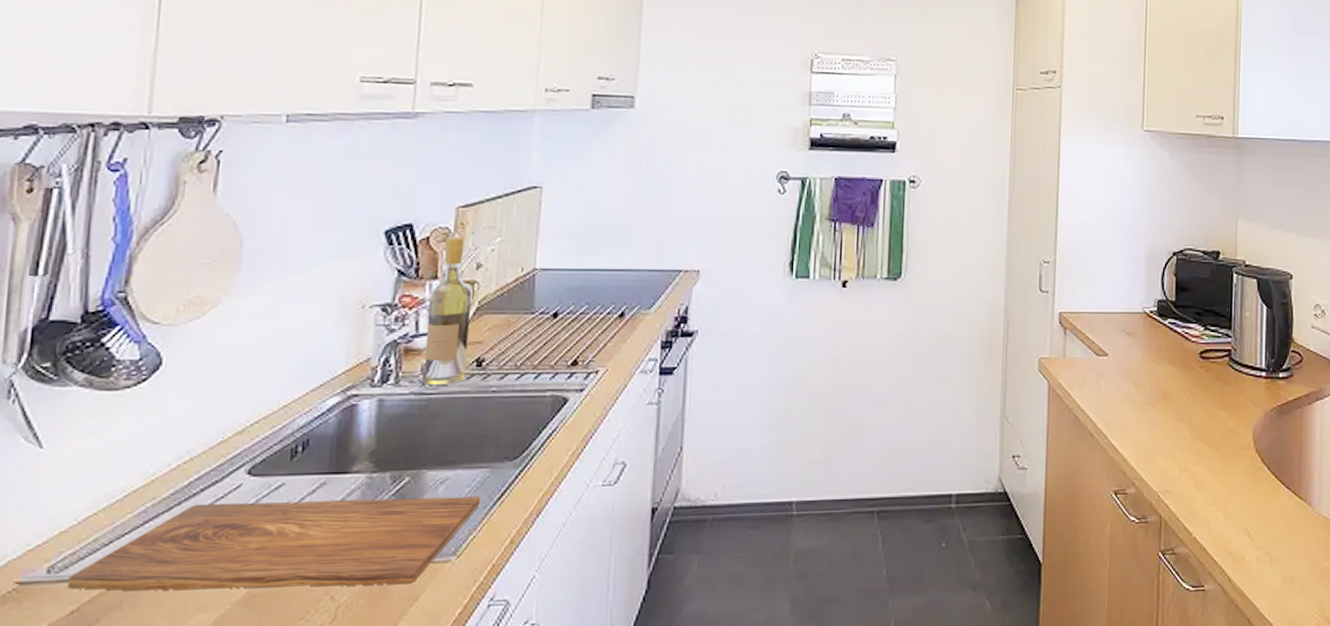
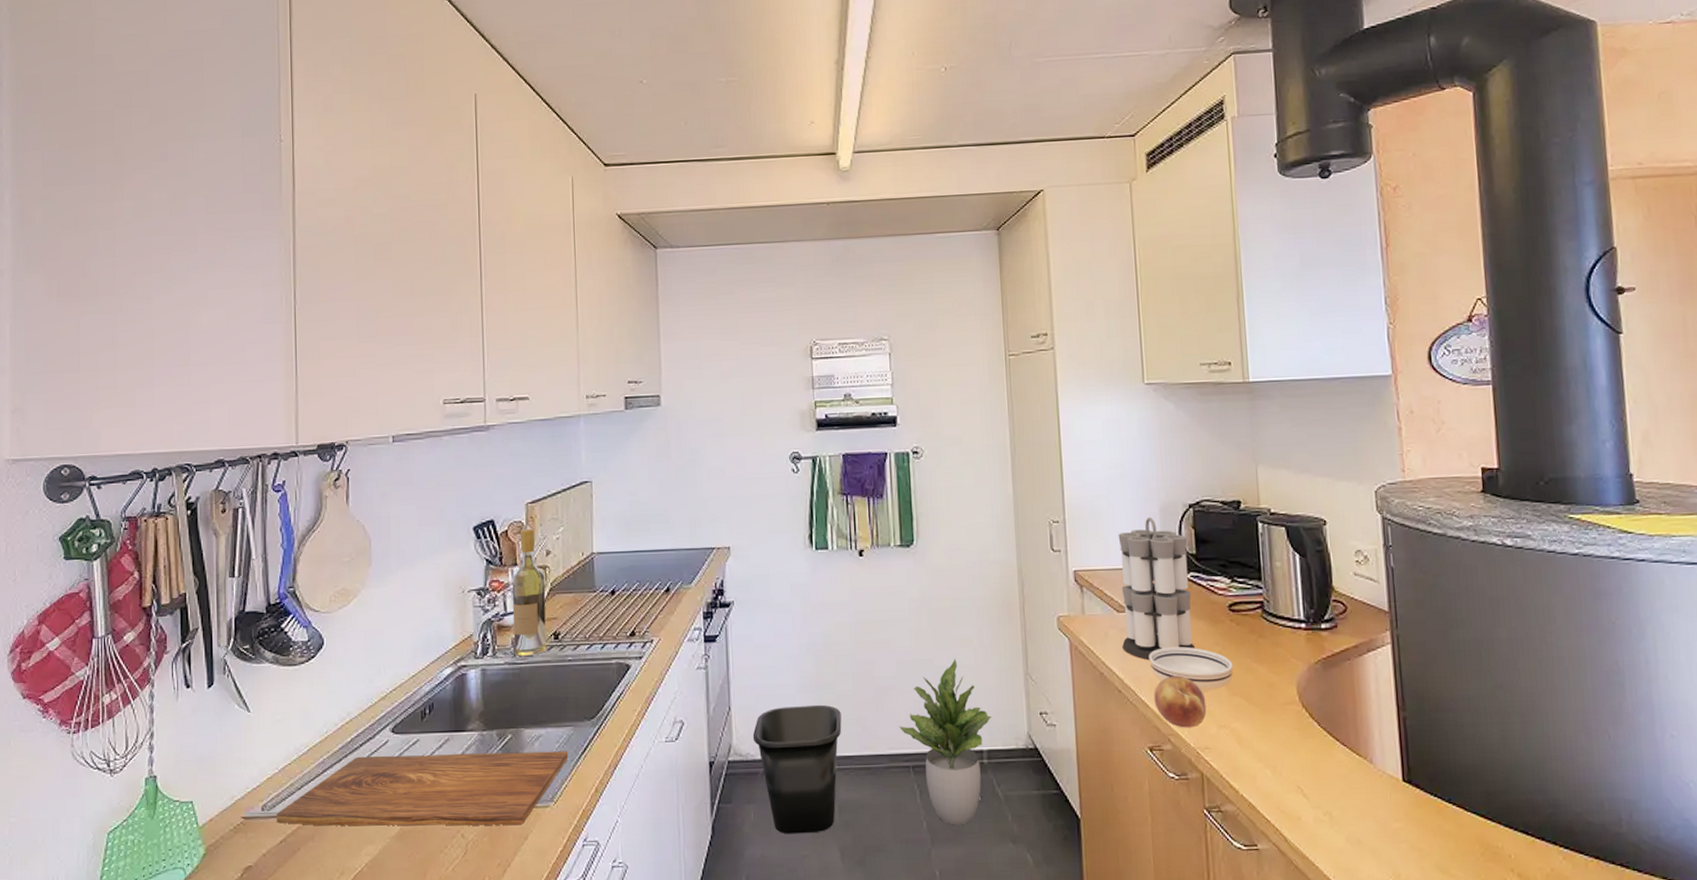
waste bin: none [704,445,806,587] -> present [752,704,842,834]
potted plant: none [866,398,964,573] -> present [898,658,991,826]
spice rack: none [1098,262,1169,405] -> present [1118,517,1196,661]
bowl: none [1122,392,1199,438] -> present [1149,647,1234,694]
fruit: none [1123,420,1171,472] -> present [1154,675,1207,728]

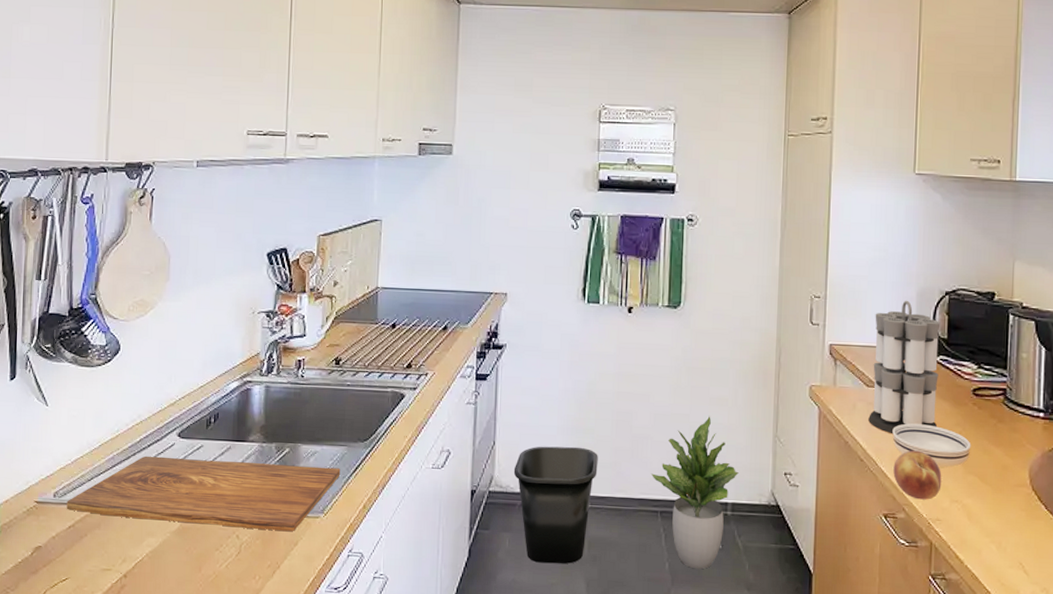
bottle: present [512,528,546,657] -> none [297,259,331,379]

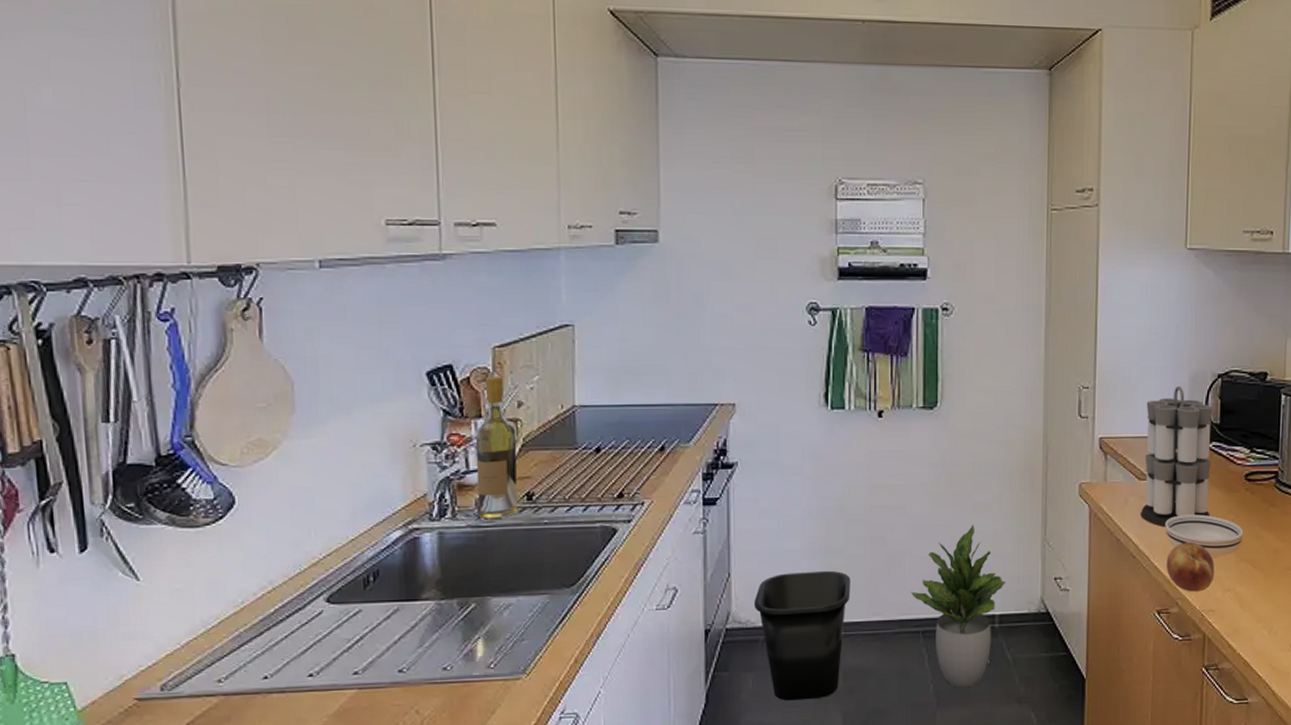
cutting board: present [66,456,341,531] -> none [180,620,544,706]
bottle: none [297,259,331,379] -> present [475,376,518,519]

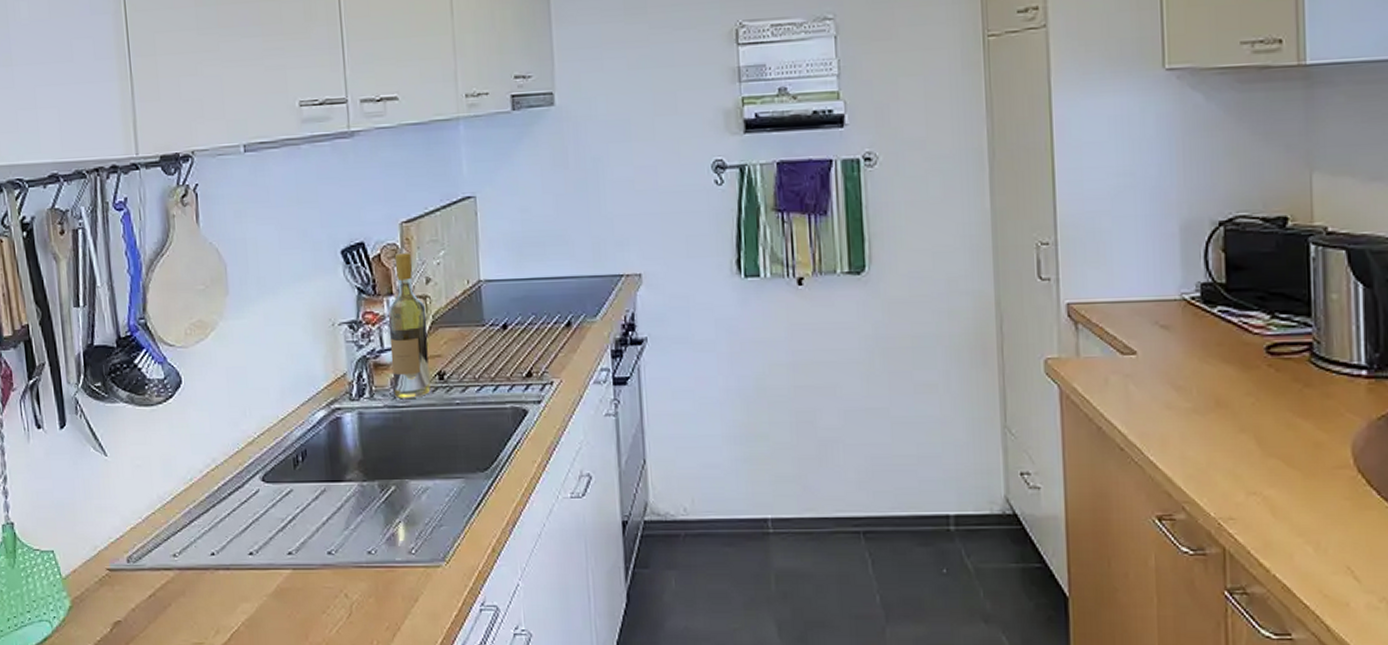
waste bin: present [753,570,851,701] -> none [672,458,778,605]
potted plant: present [910,523,1006,688] -> none [846,406,960,601]
spice rack: present [1141,385,1213,528] -> none [1125,237,1222,413]
bowl: present [1165,514,1244,560] -> none [1160,397,1270,454]
fruit: present [1166,542,1215,592] -> none [1165,431,1233,494]

